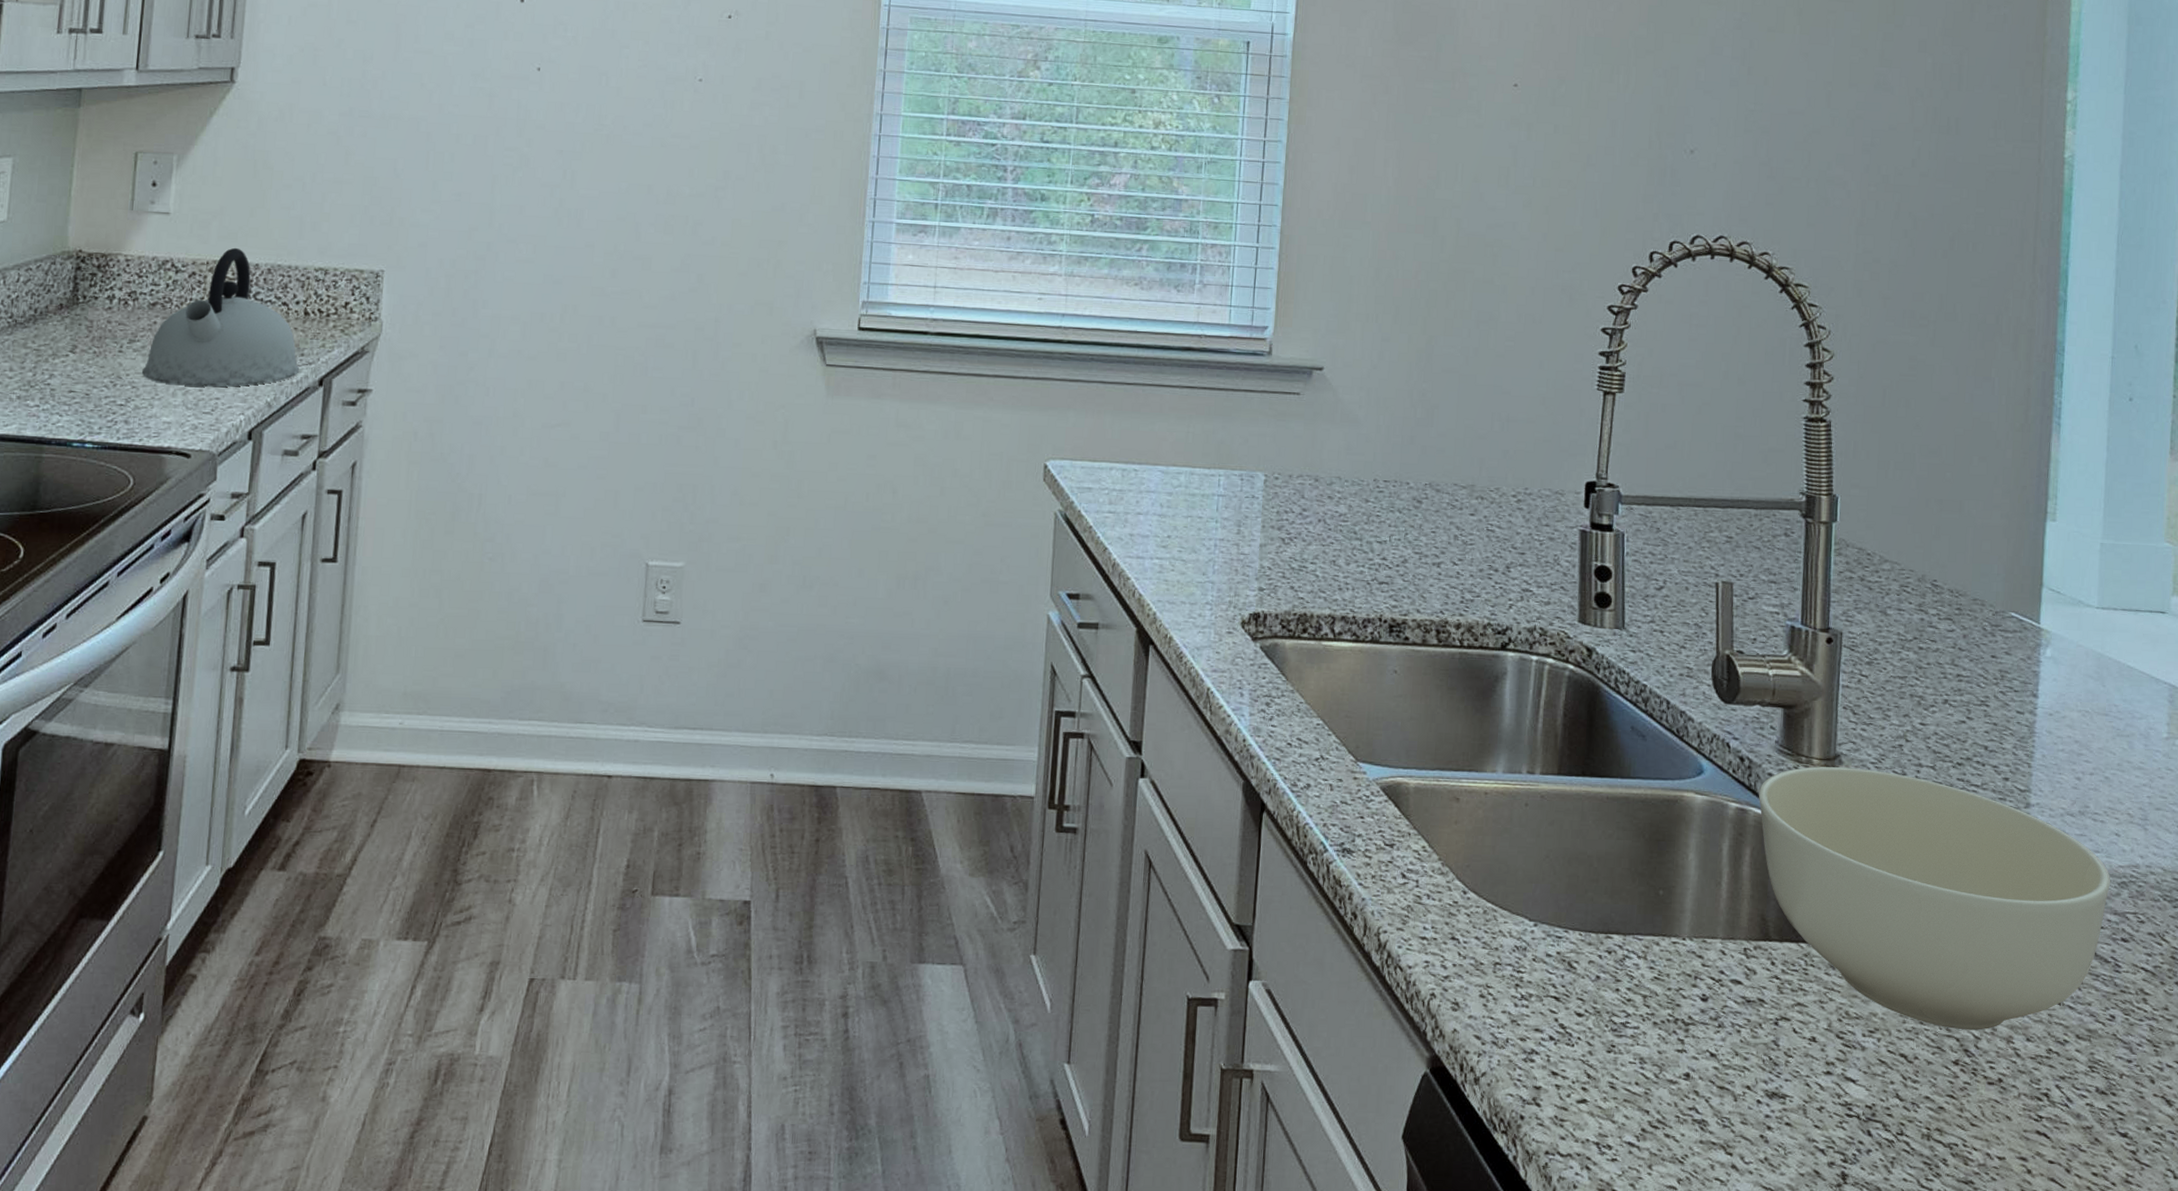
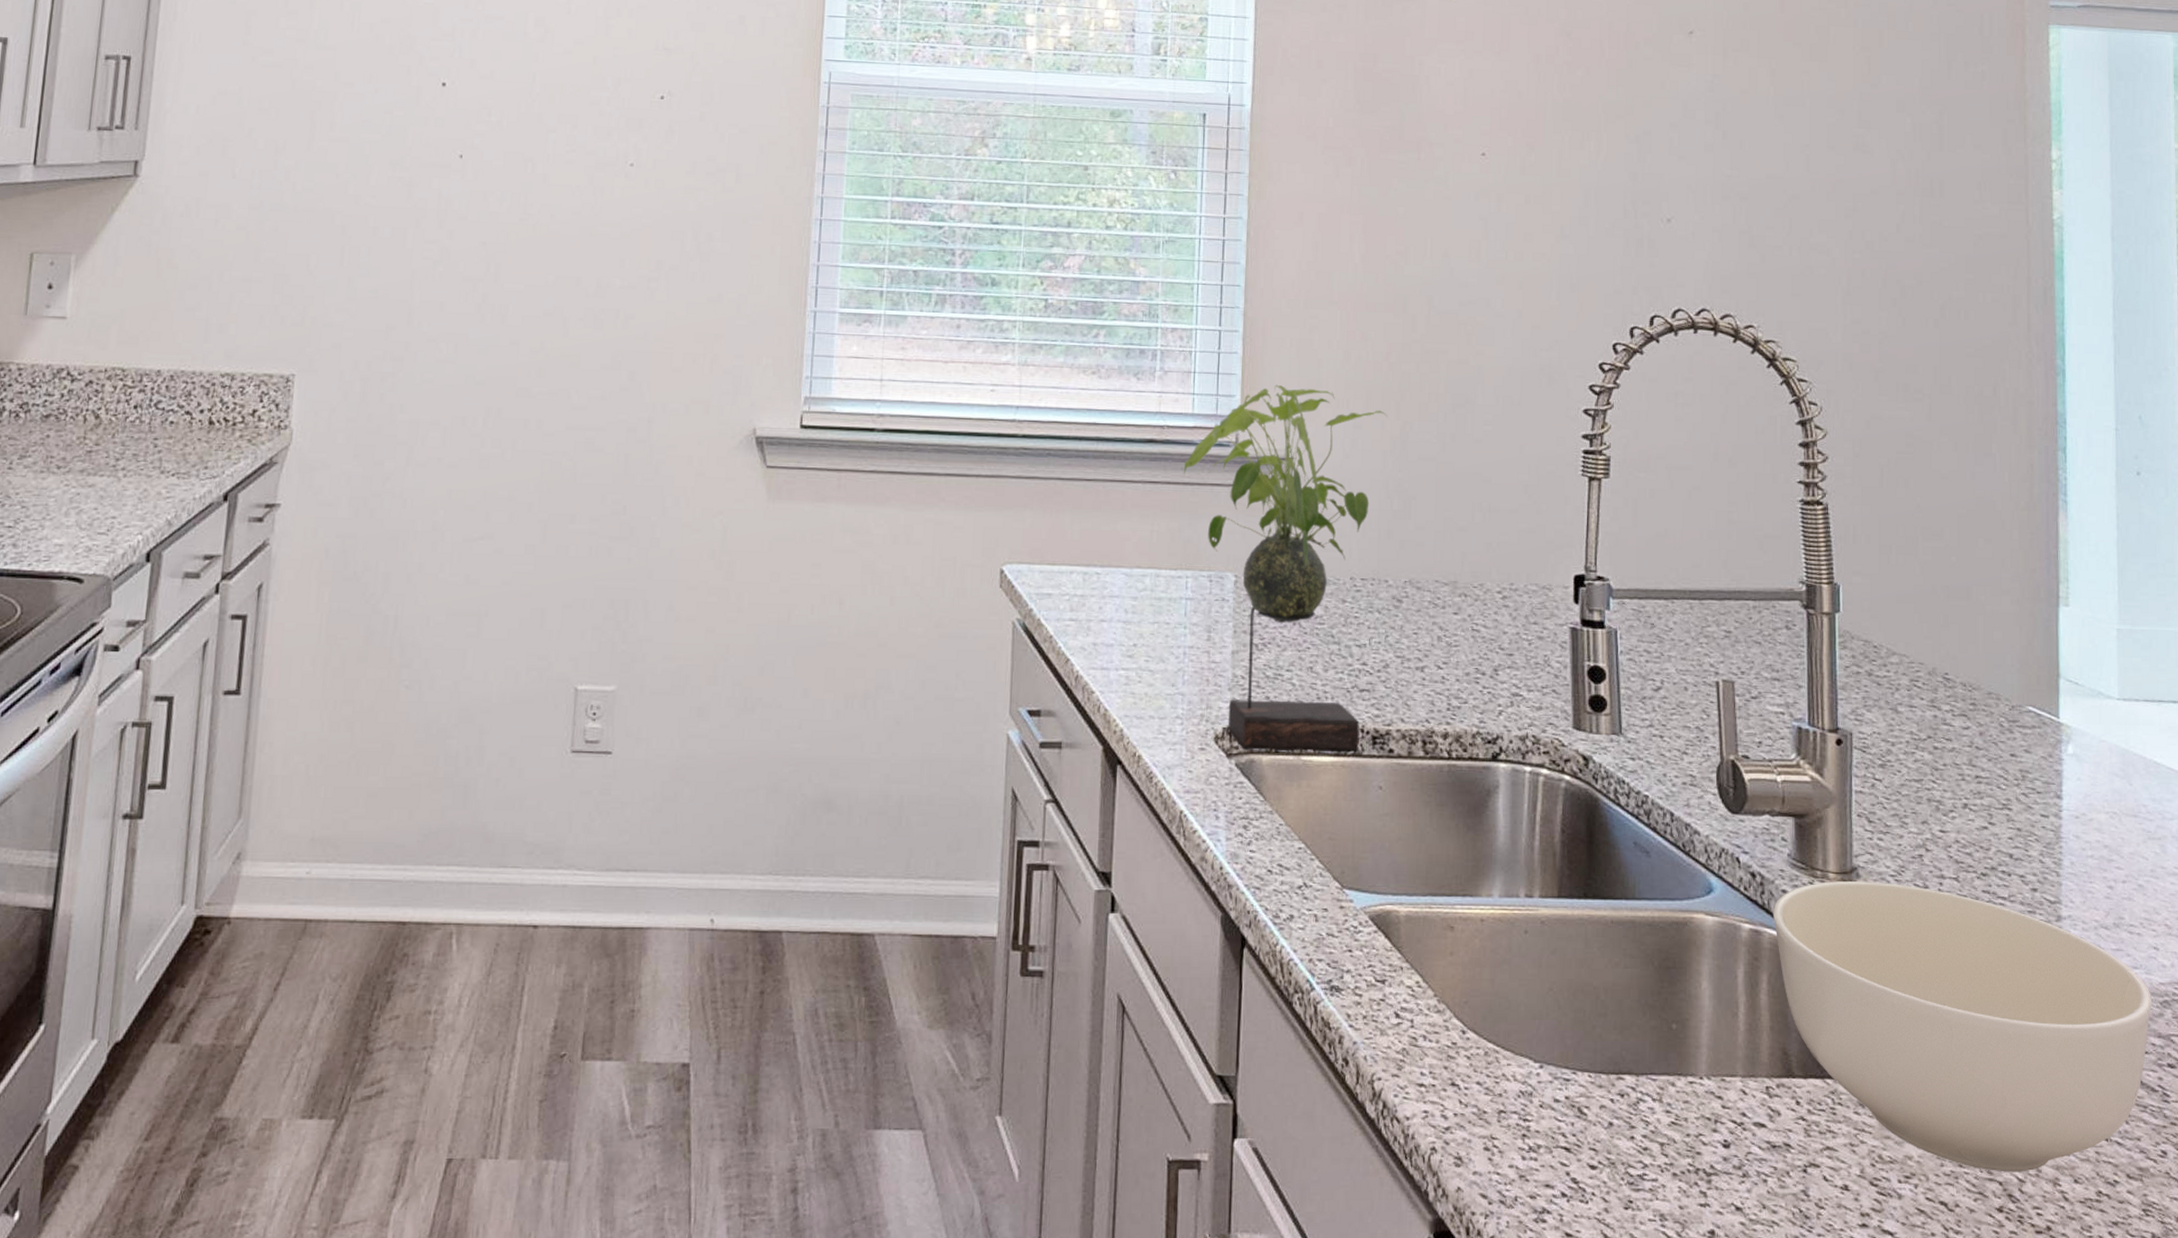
kettle: present [142,247,300,387] -> none [33,353,203,505]
plant: none [1218,298,1414,640] -> present [1183,384,1387,753]

